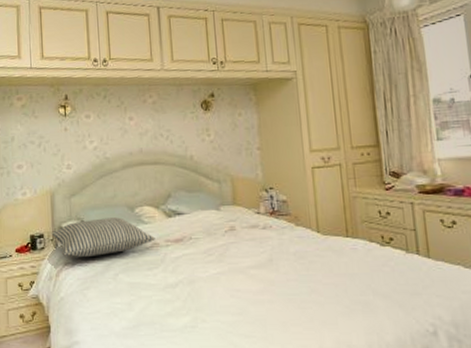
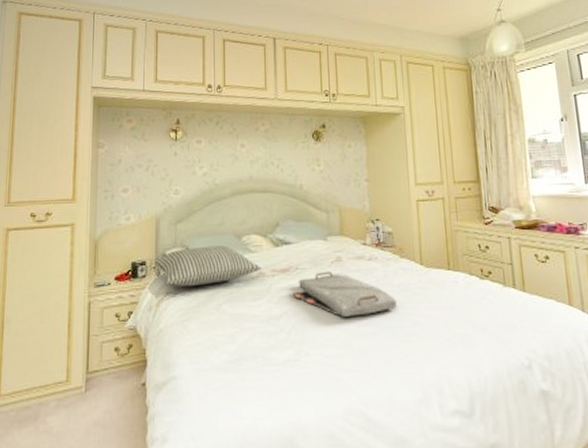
serving tray: none [185,241,293,286] -> present [291,271,397,318]

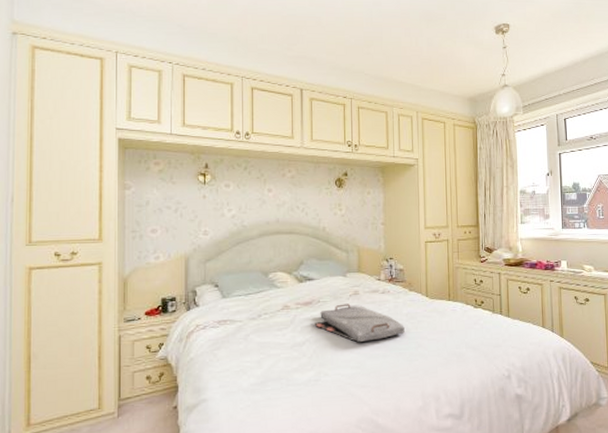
pillow: present [154,246,261,287] -> none [184,282,286,320]

